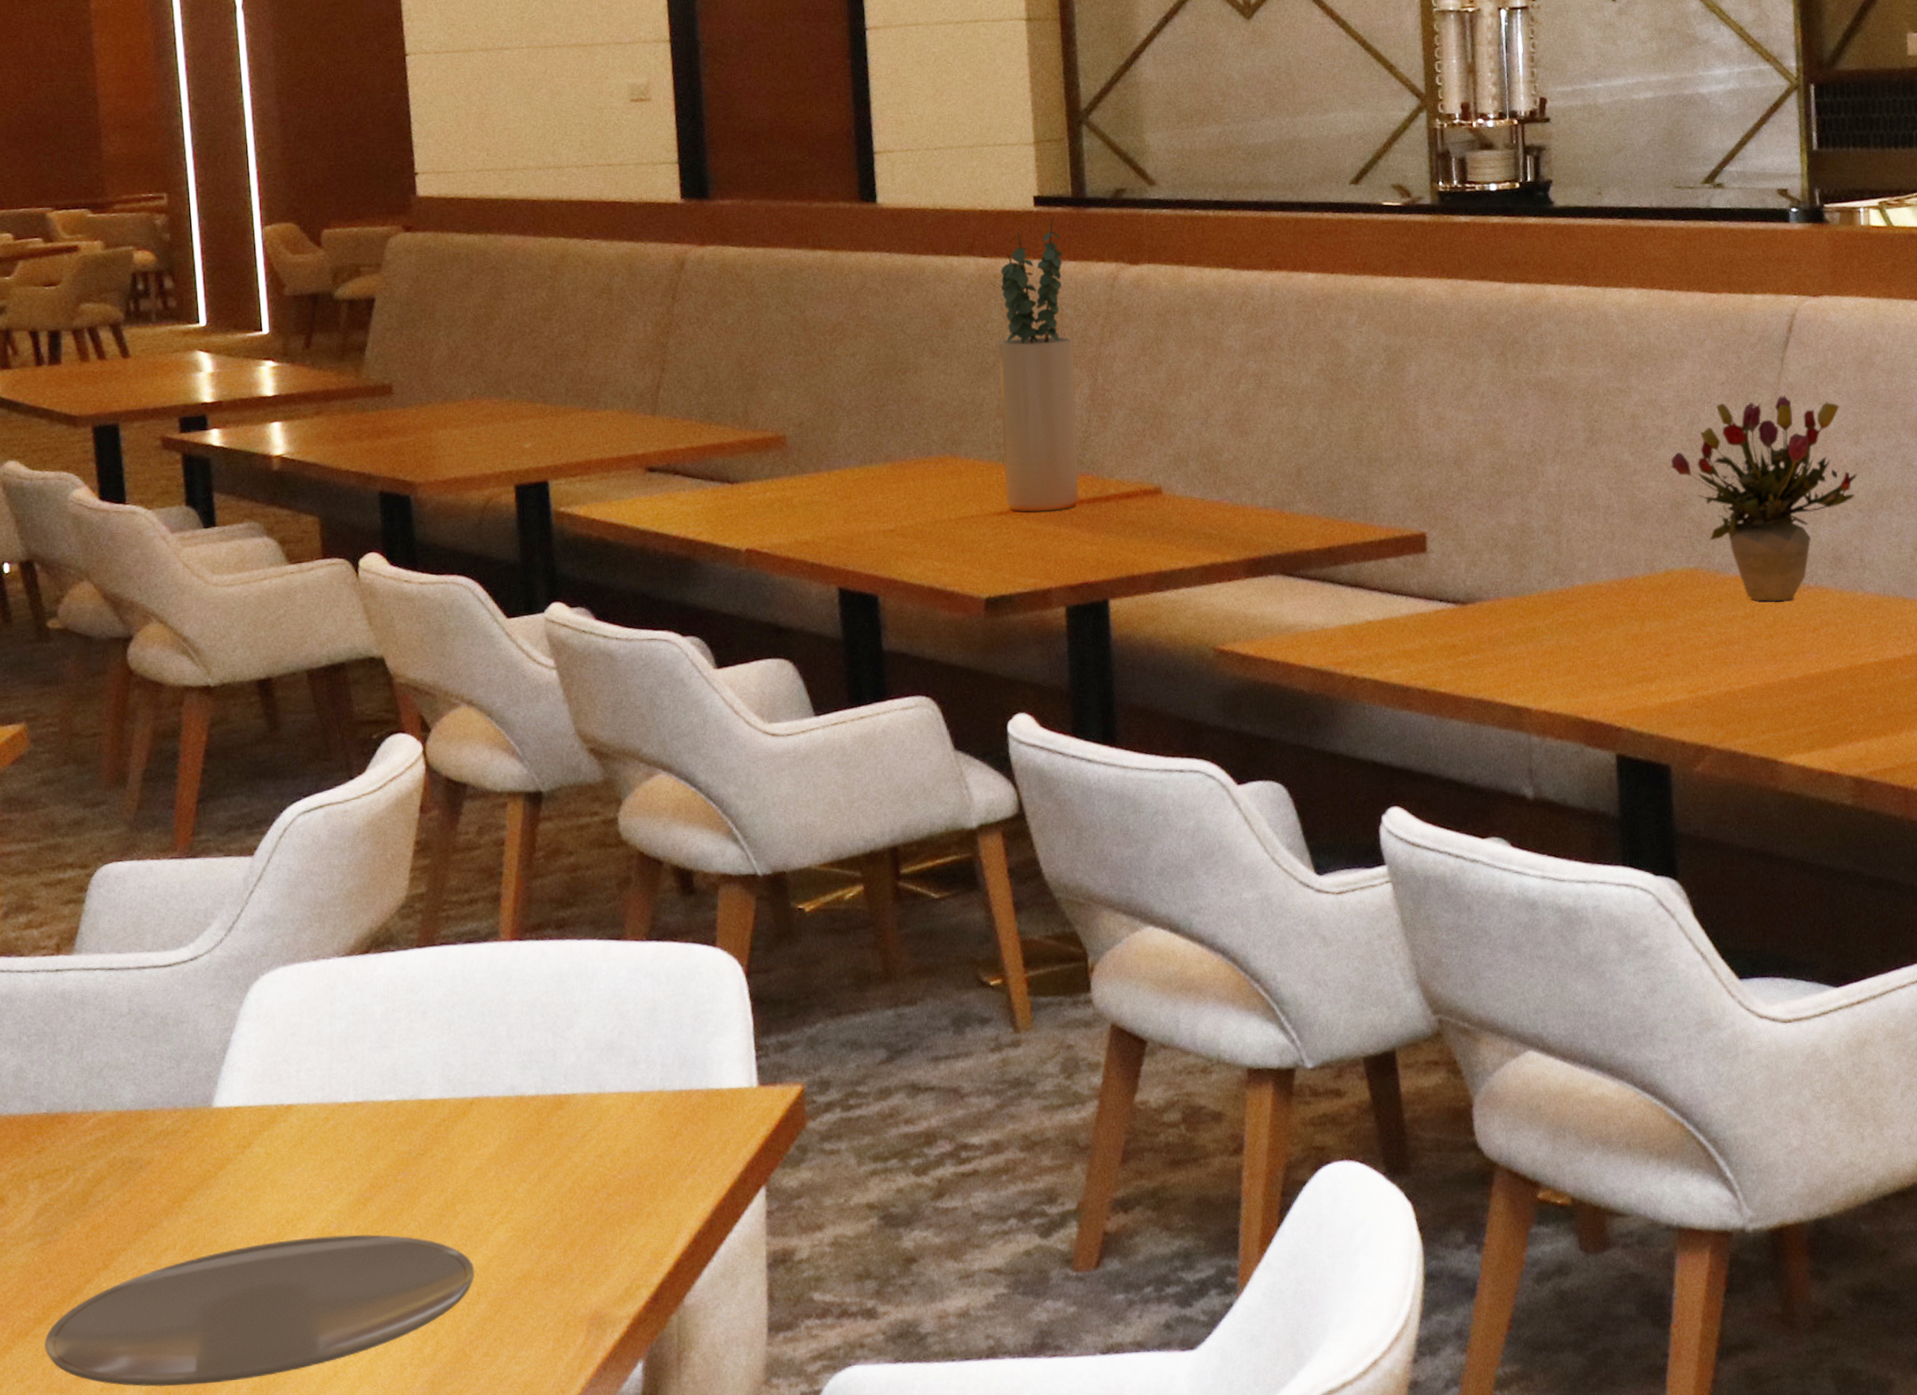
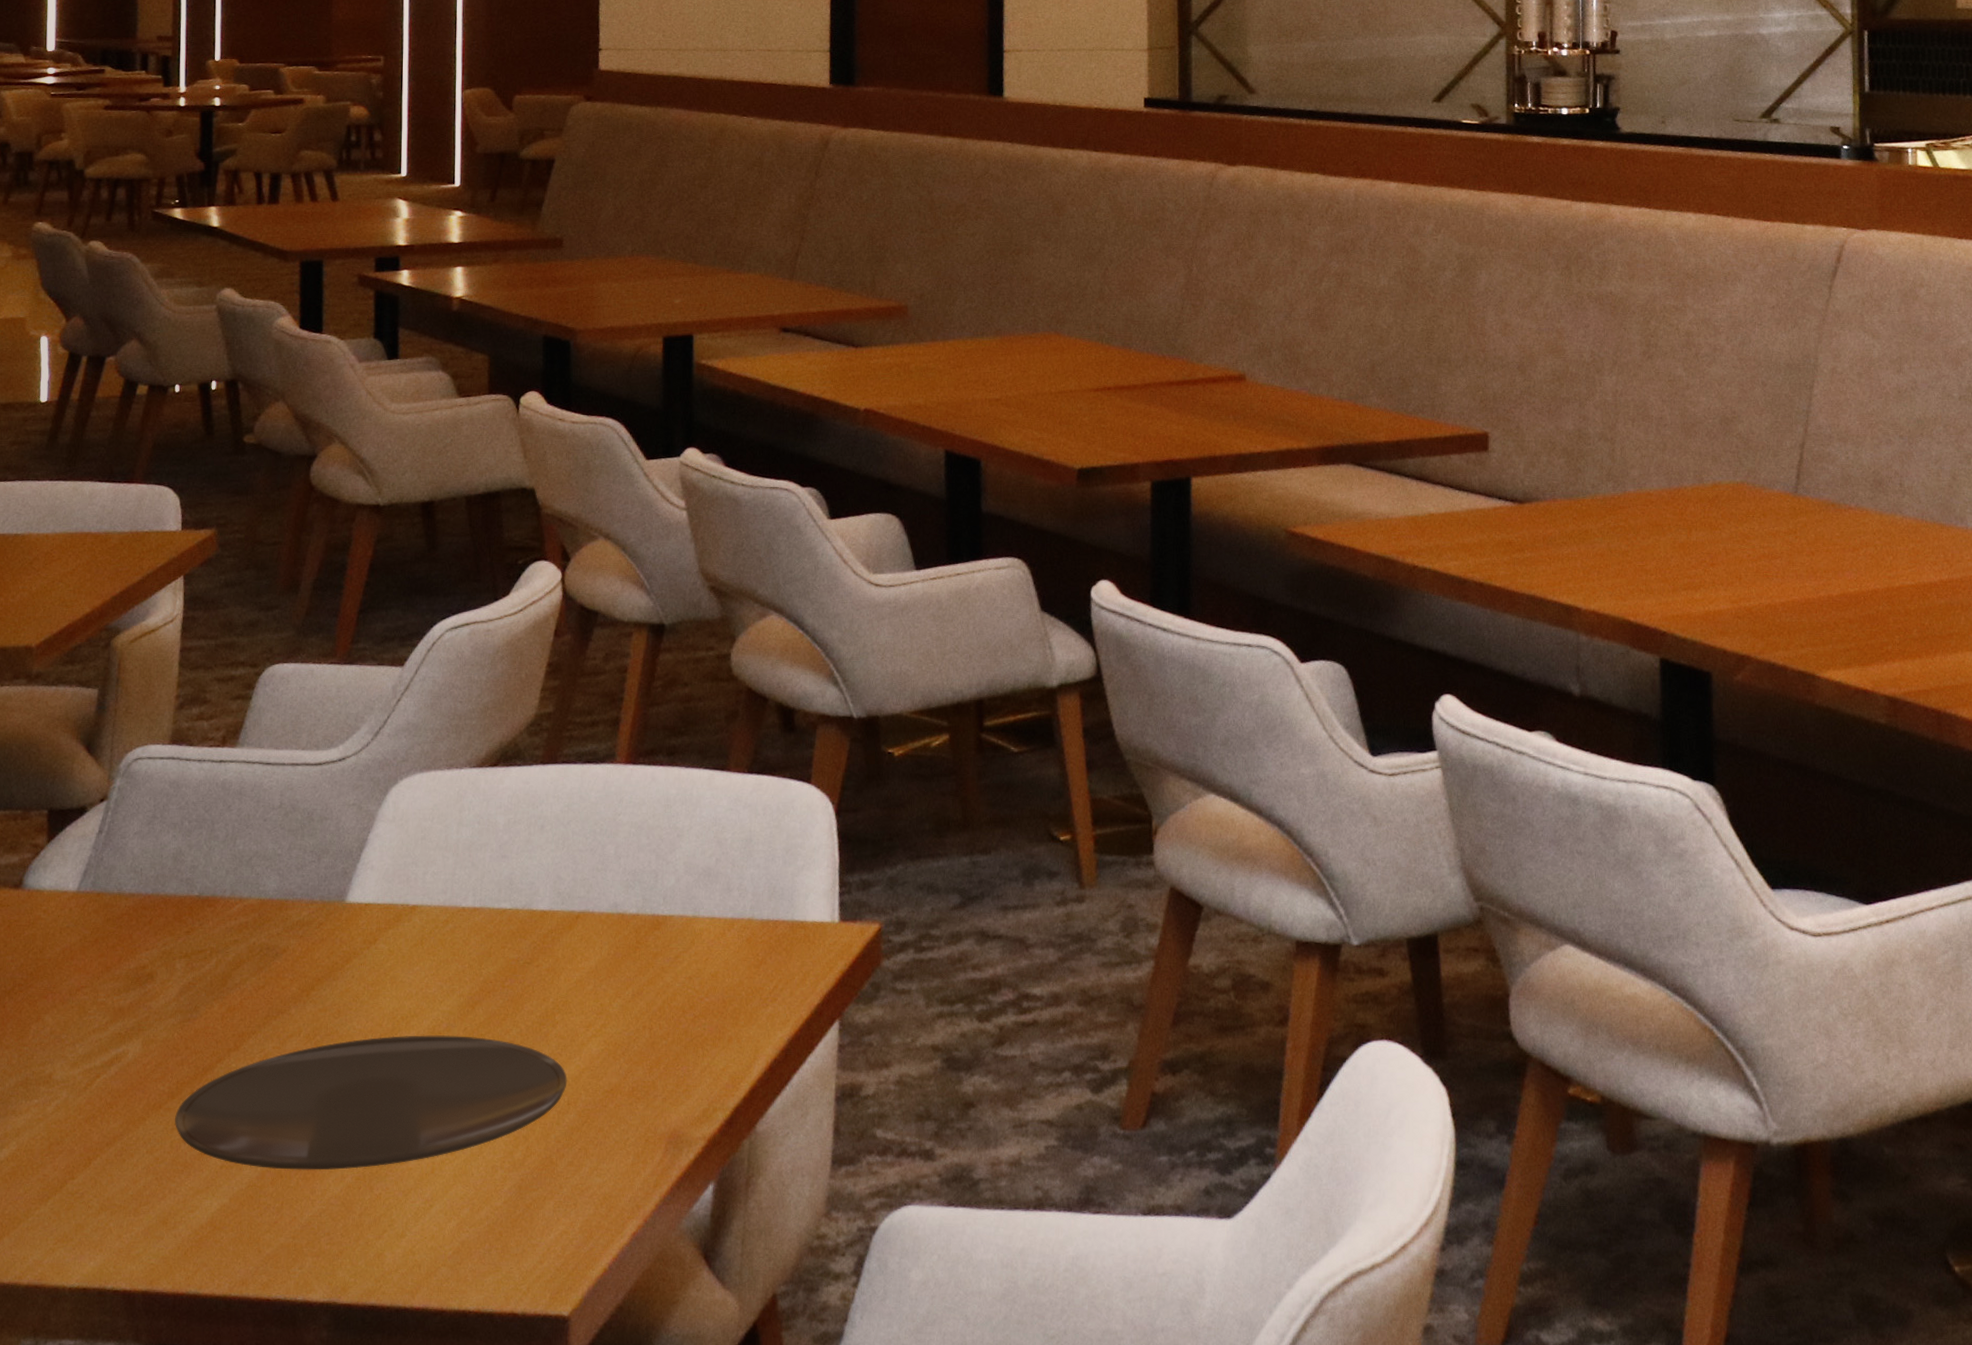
vase: present [998,217,1079,512] -> none [1103,118,1172,391]
flower arrangement: present [1670,395,1857,601] -> none [1721,322,1899,519]

